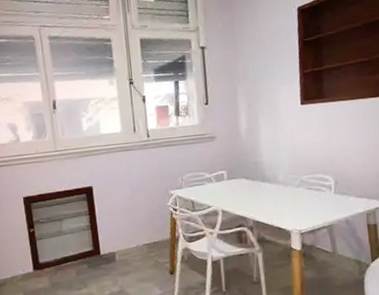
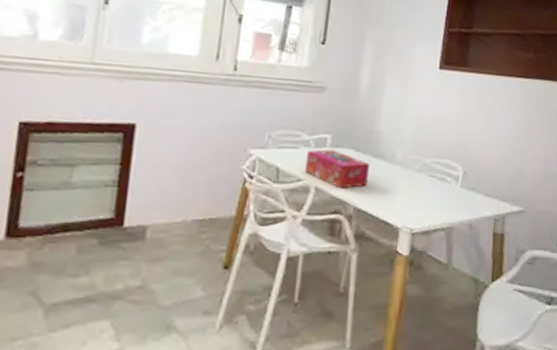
tissue box: none [211,181,260,209] -> present [304,149,371,189]

